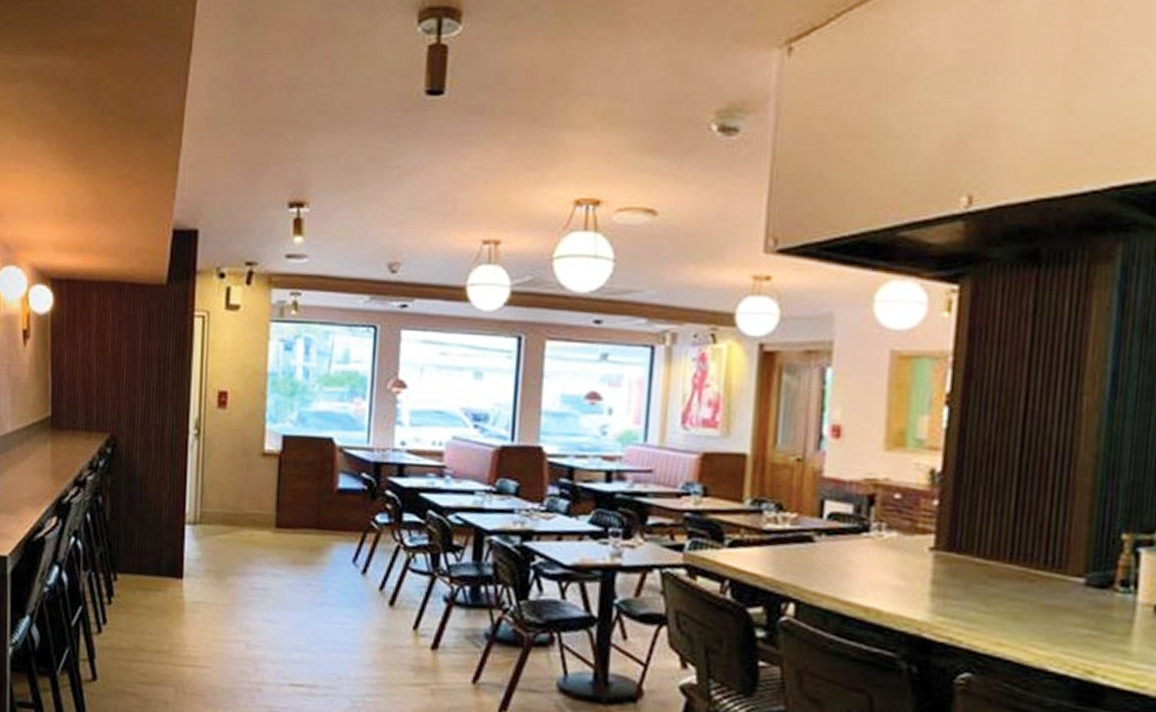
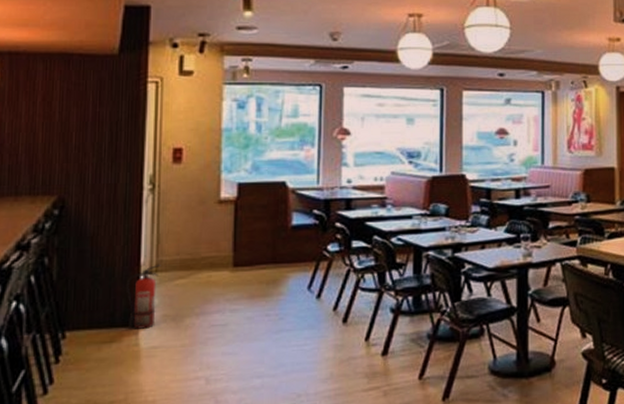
fire extinguisher: none [172,515,205,582] -> present [127,264,161,329]

